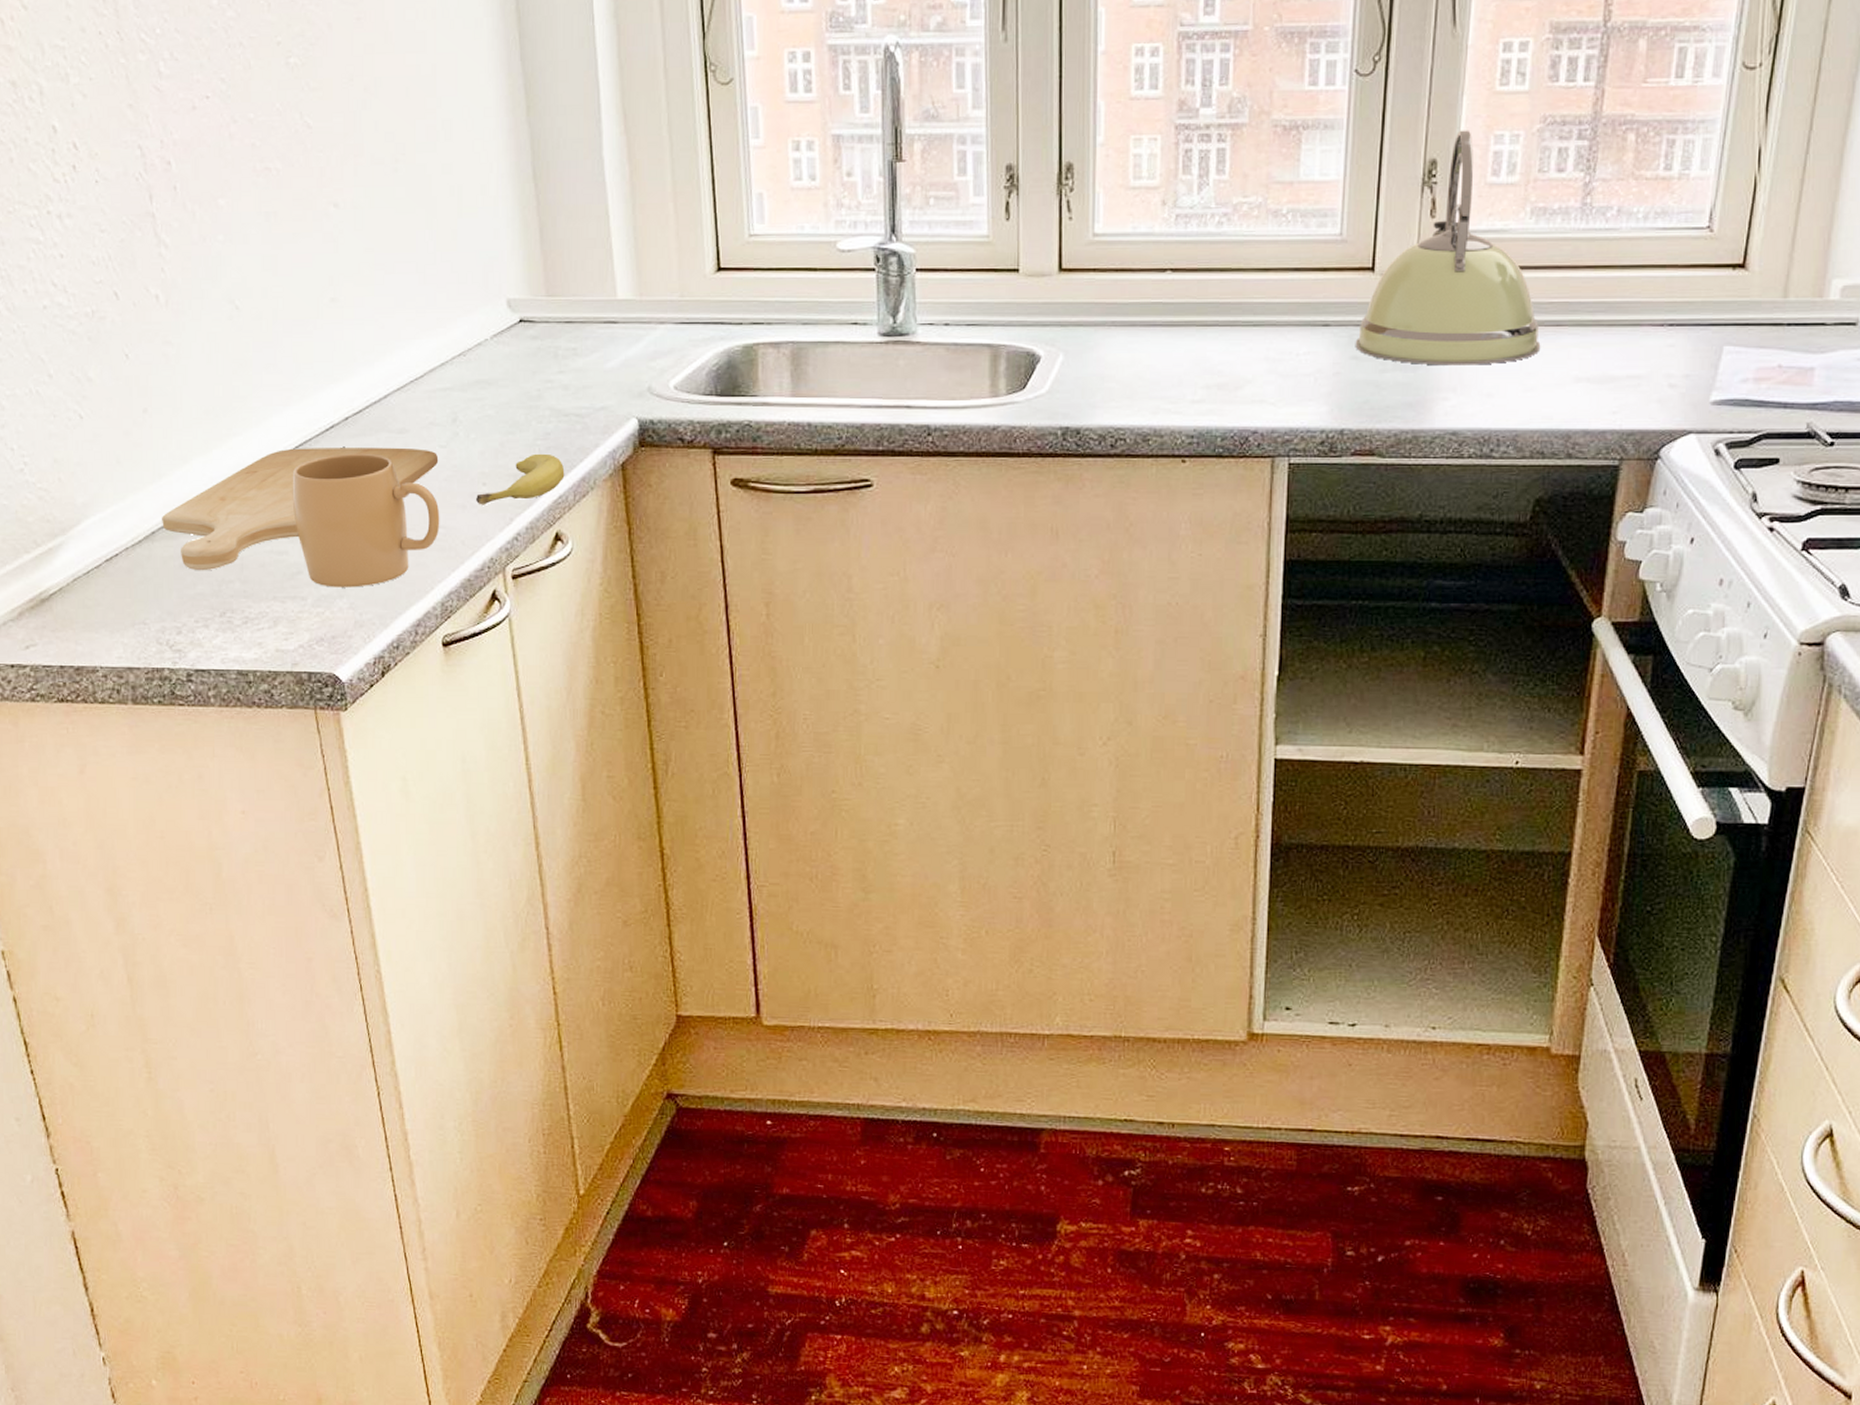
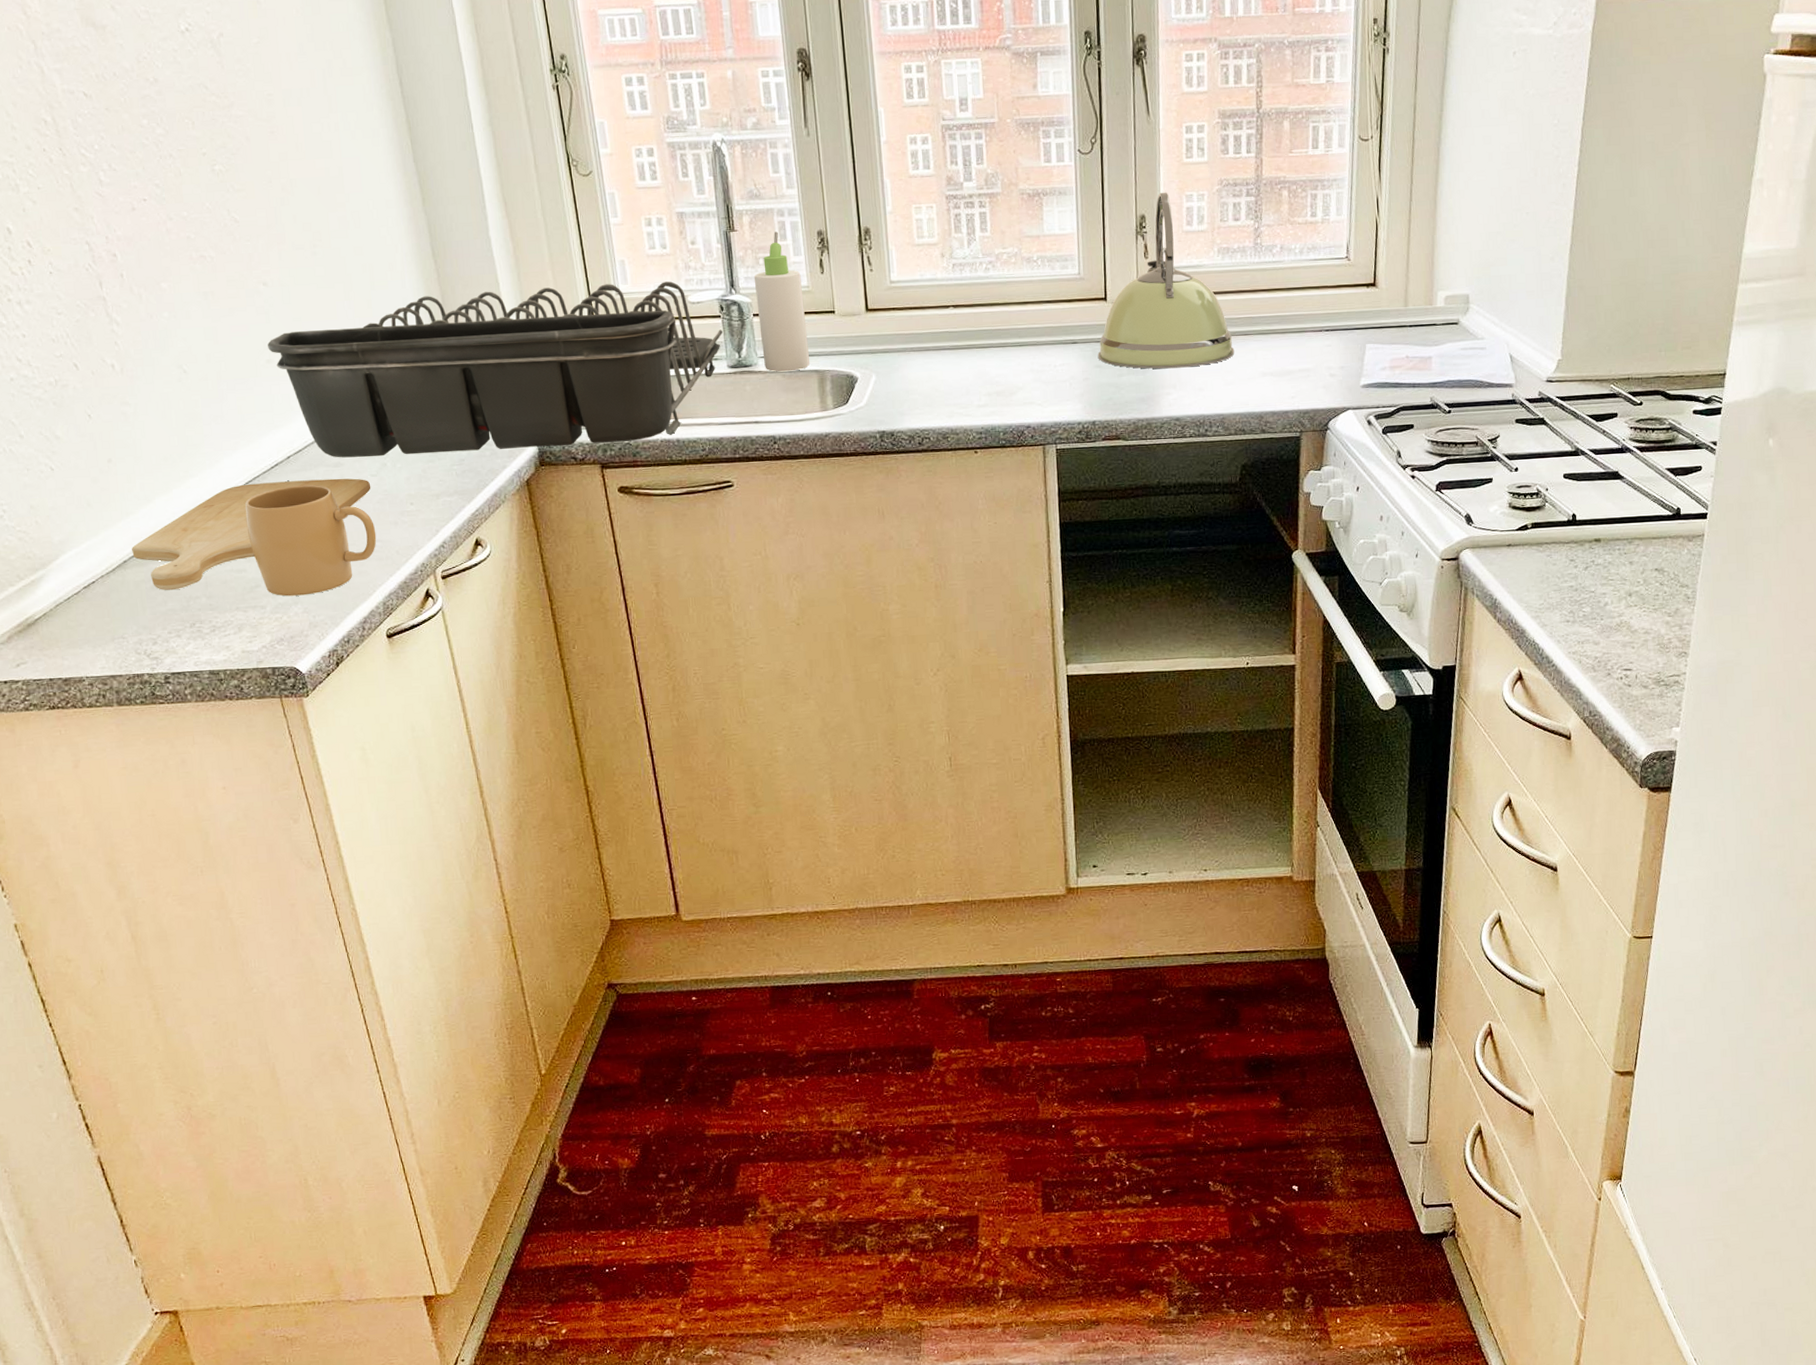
dish rack: none [333,222,876,424] -> present [267,281,723,458]
fruit: present [476,453,565,505] -> none [406,476,480,521]
bottle: none [921,164,983,344] -> present [754,232,811,372]

